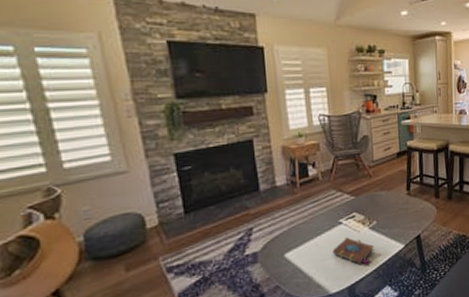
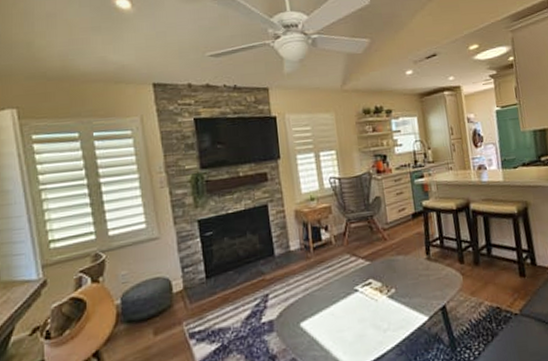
book: present [332,236,375,266] -> none [349,305,395,340]

